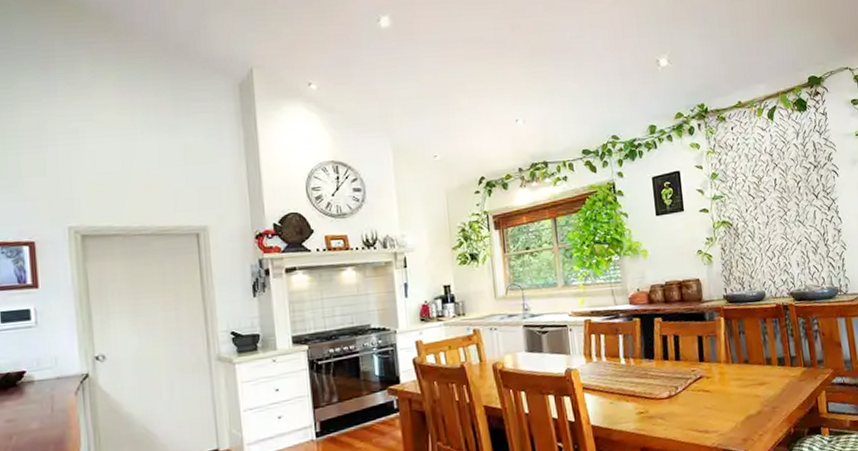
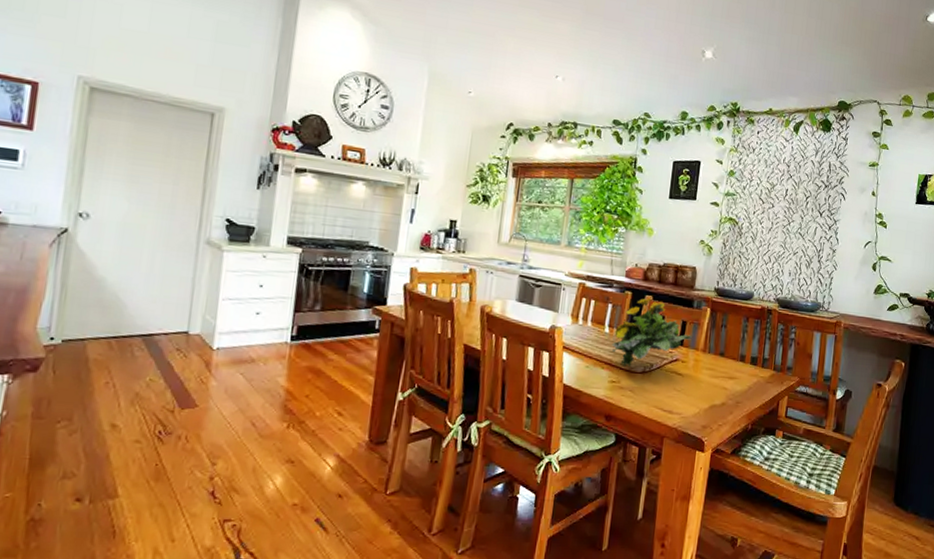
flowering plant: none [631,320,712,395] -> present [611,298,692,368]

